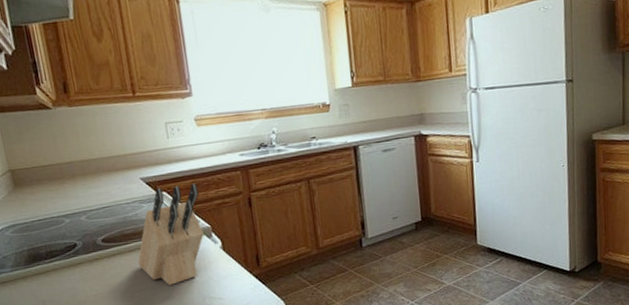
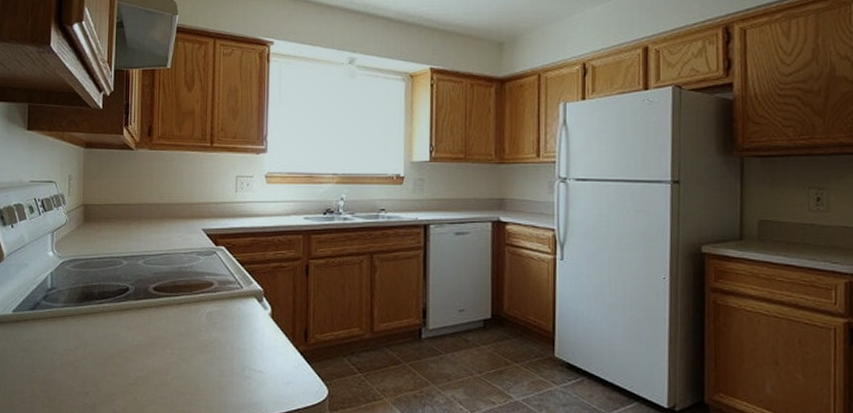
knife block: present [137,183,204,285] -> none [184,241,257,348]

